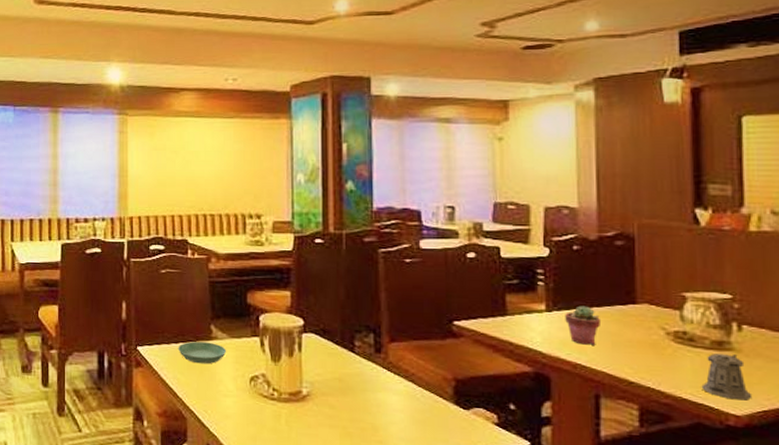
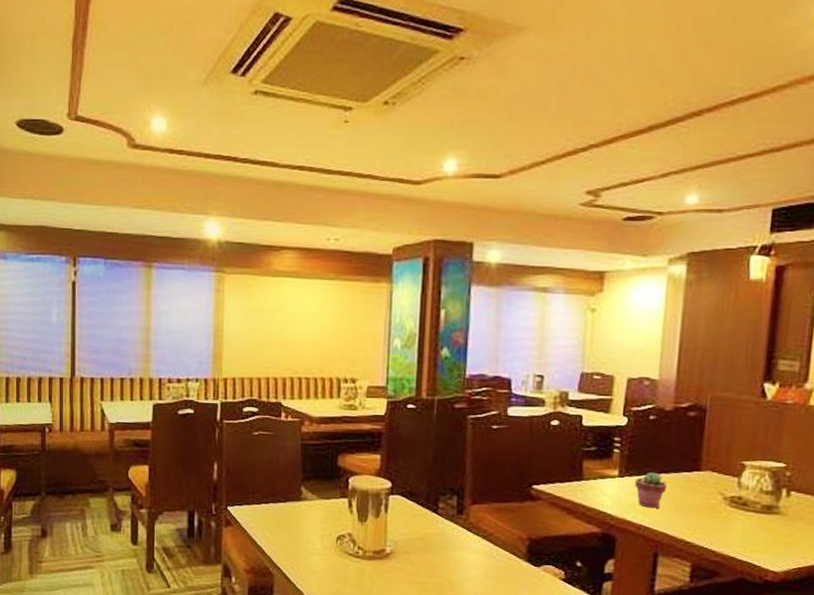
saucer: present [178,341,227,364] -> none [268,502,316,524]
pepper shaker: present [701,354,753,401] -> none [748,517,791,559]

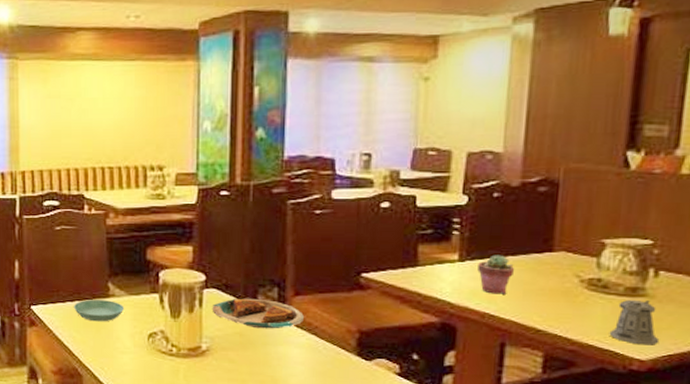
saucer: none [268,502,316,524] -> present [74,299,125,322]
plate: none [396,505,480,535] -> present [212,298,304,329]
pepper shaker: none [748,517,791,559] -> present [609,300,660,345]

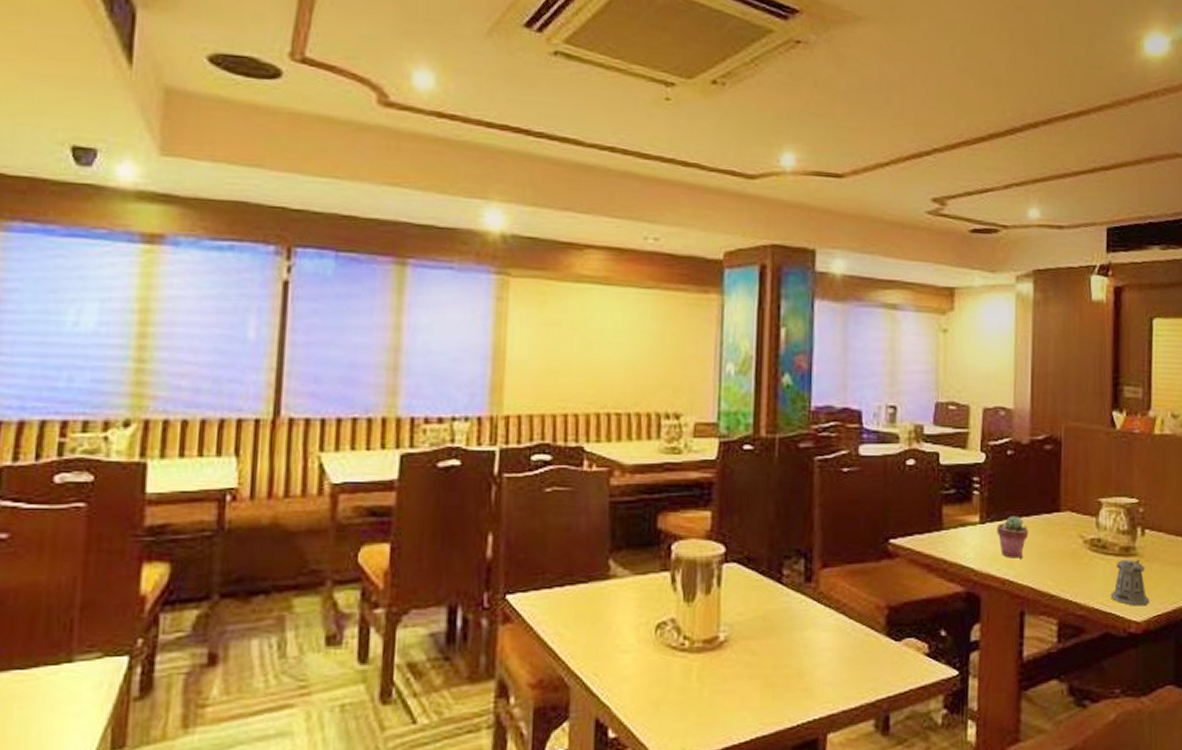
saucer: present [74,299,125,322] -> none [563,581,628,612]
plate: present [212,298,304,329] -> none [731,573,832,610]

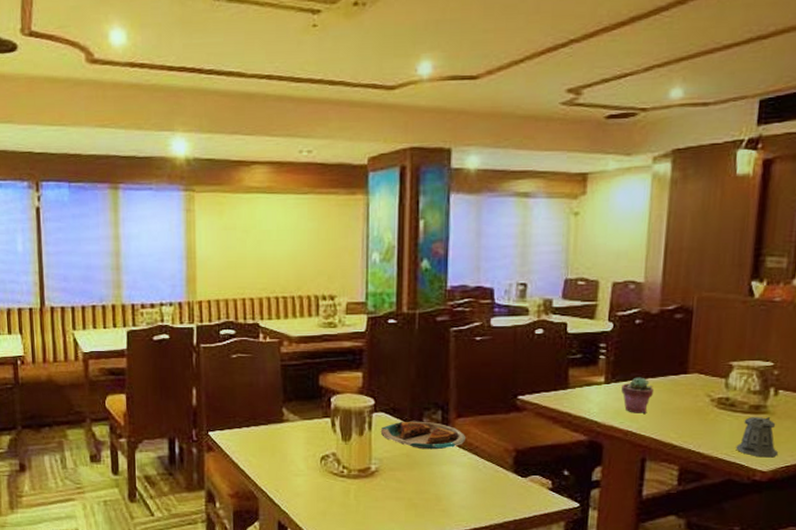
plate: none [731,573,832,610] -> present [380,421,465,450]

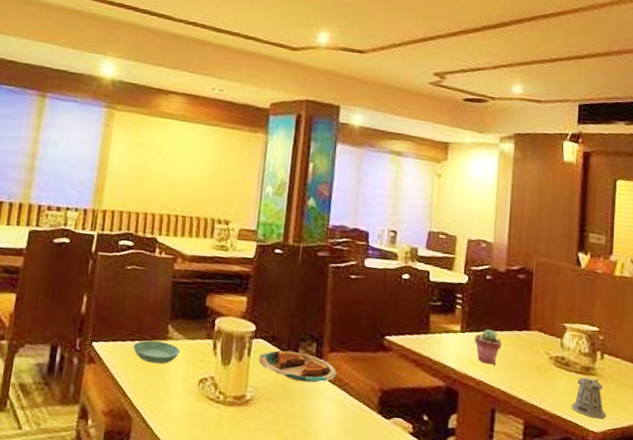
saucer: none [250,424,298,446] -> present [133,340,181,364]

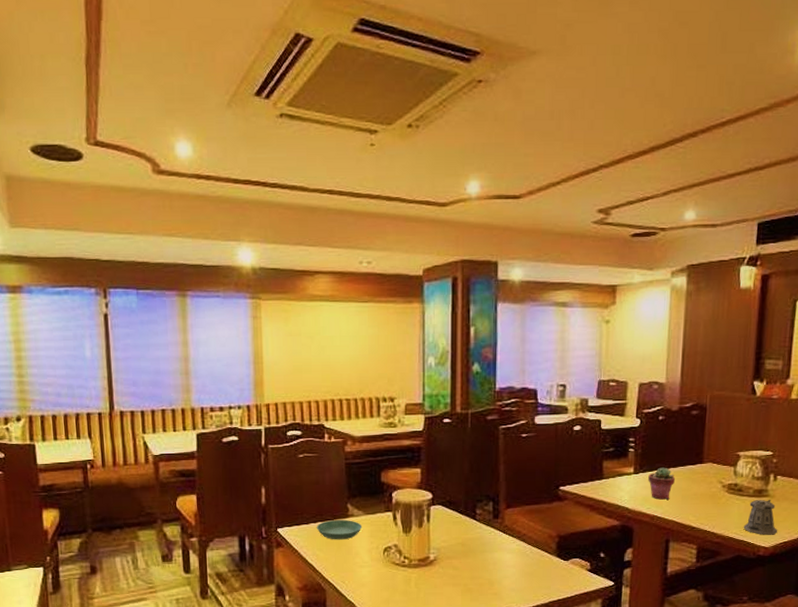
plate: present [258,350,336,383] -> none [438,512,514,539]

